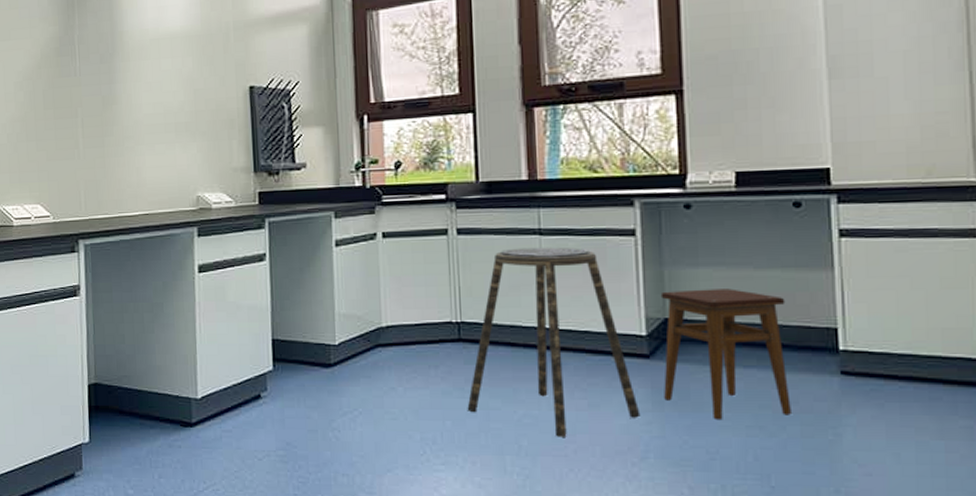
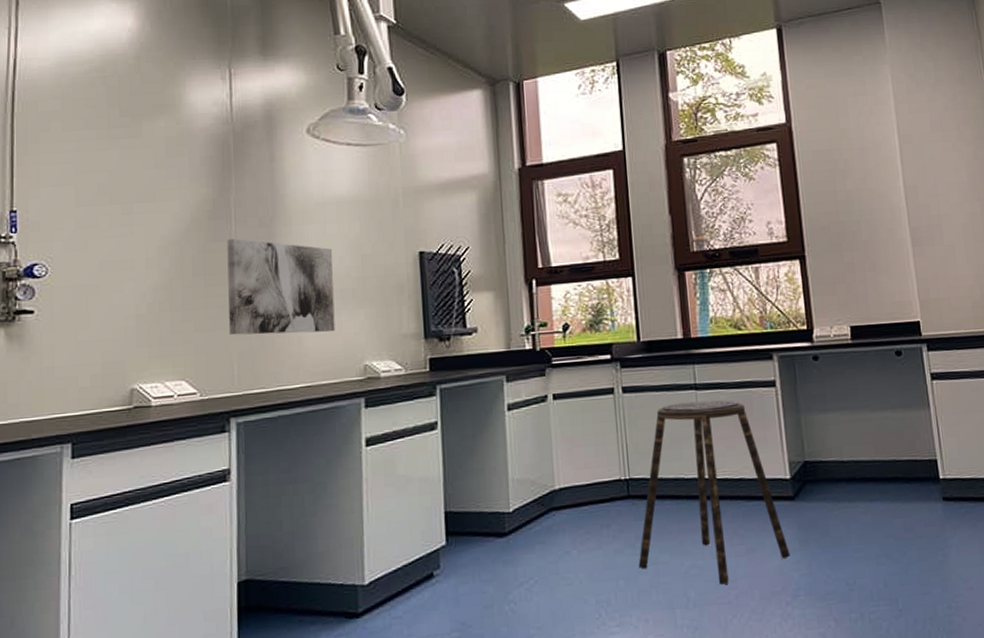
wall art: none [72,74,170,165] -> present [227,238,335,336]
stool: present [660,289,791,419] -> none [799,430,909,552]

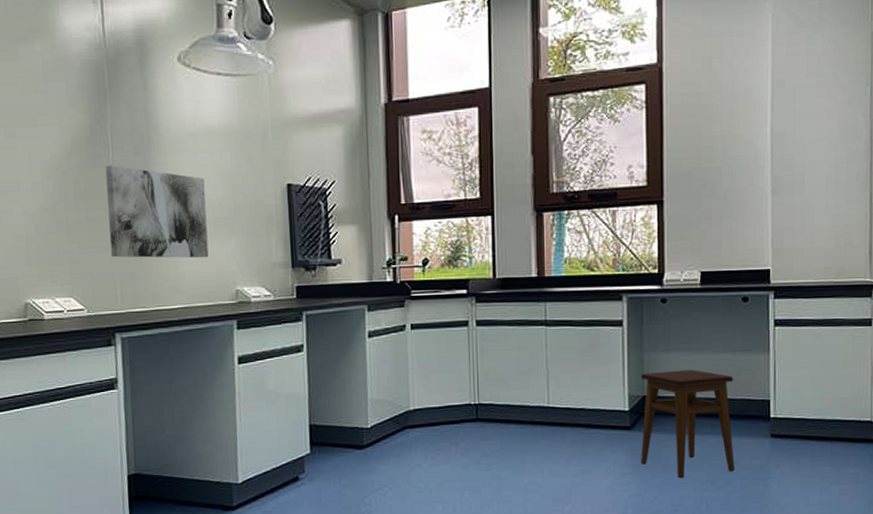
stool: present [638,400,791,585] -> none [483,336,622,500]
stool: none [799,430,909,552] -> present [640,370,734,478]

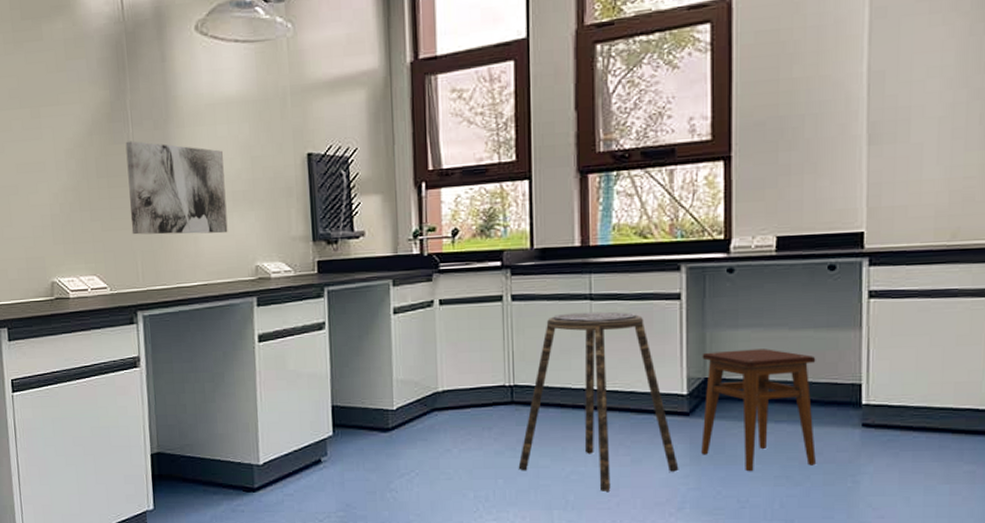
stool: none [483,336,622,500] -> present [518,311,679,491]

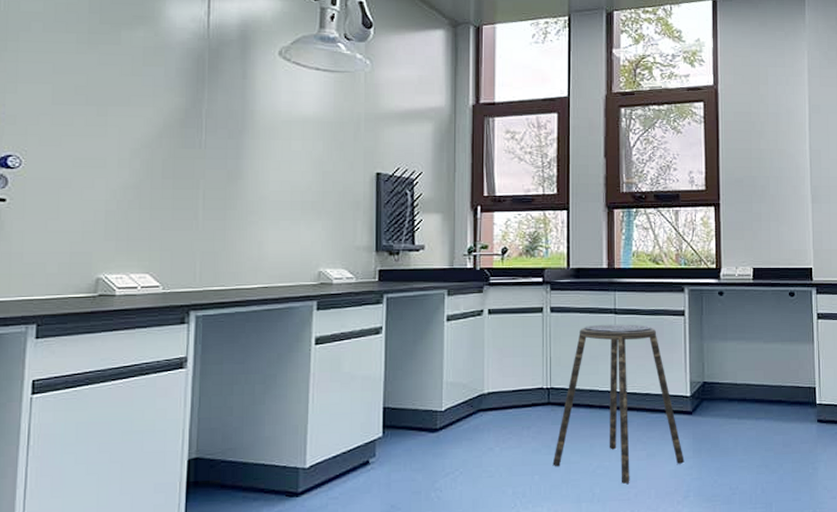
wall art: present [125,140,228,235] -> none [193,146,295,240]
stool: present [701,349,816,471] -> none [701,358,786,461]

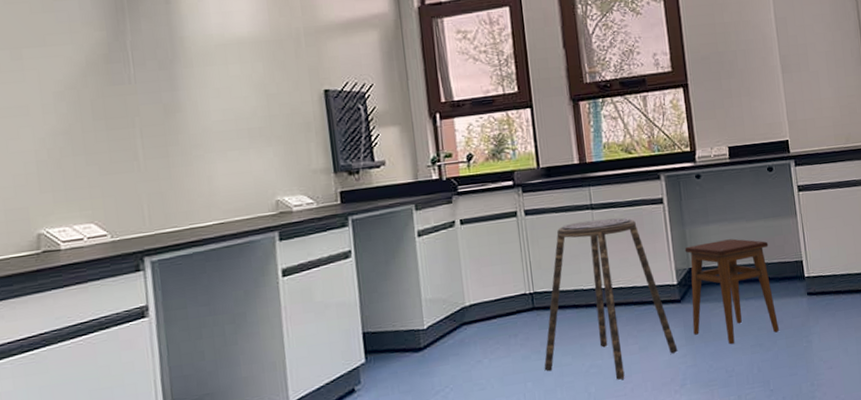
stool: none [701,358,786,461] -> present [684,238,779,344]

